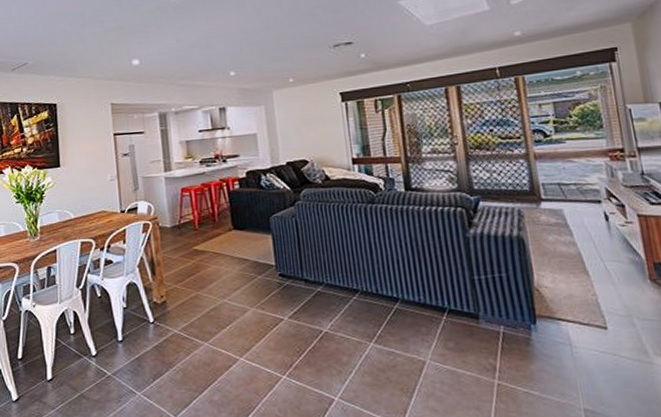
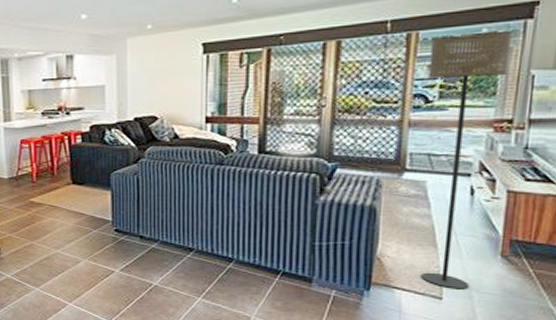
floor lamp: none [536,72,629,318] -> present [421,30,512,289]

